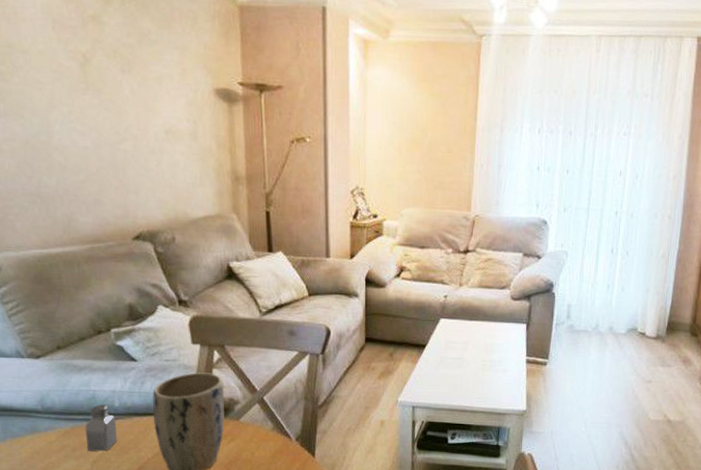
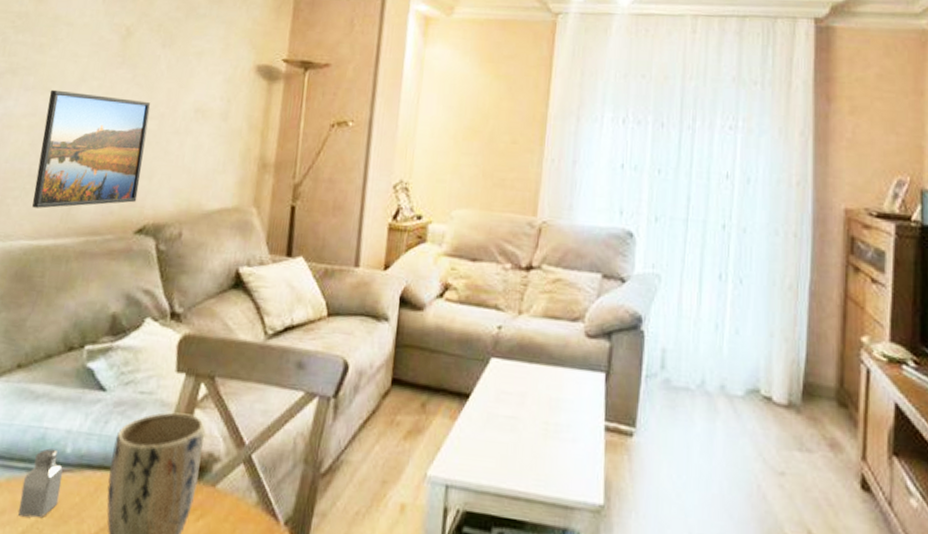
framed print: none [22,116,129,222] -> present [32,89,151,209]

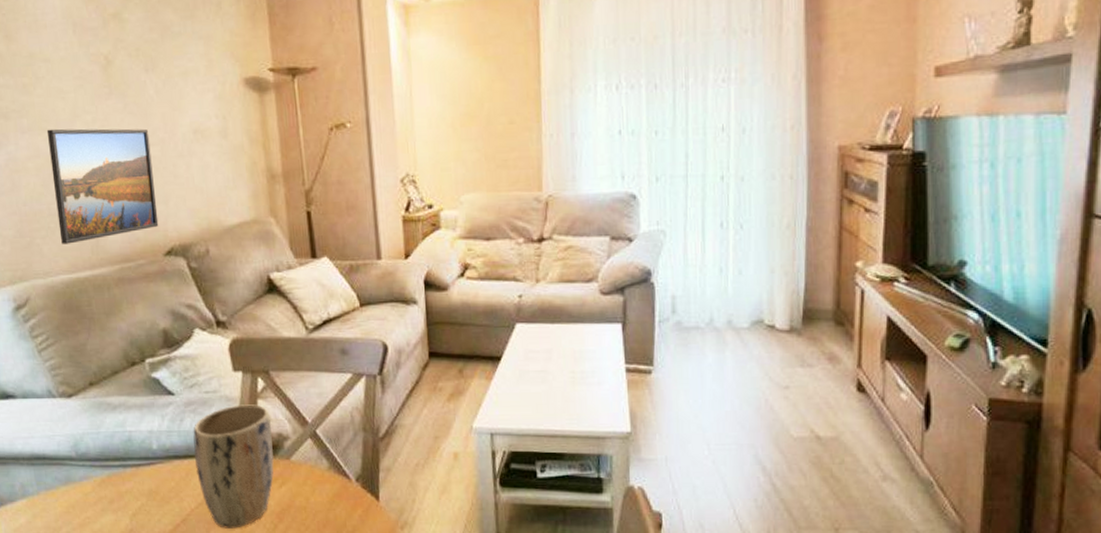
saltshaker: present [18,448,63,518] -> none [122,447,157,503]

